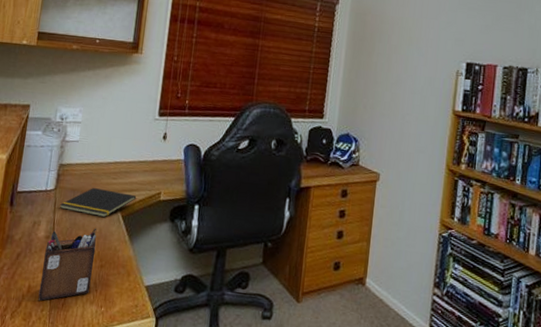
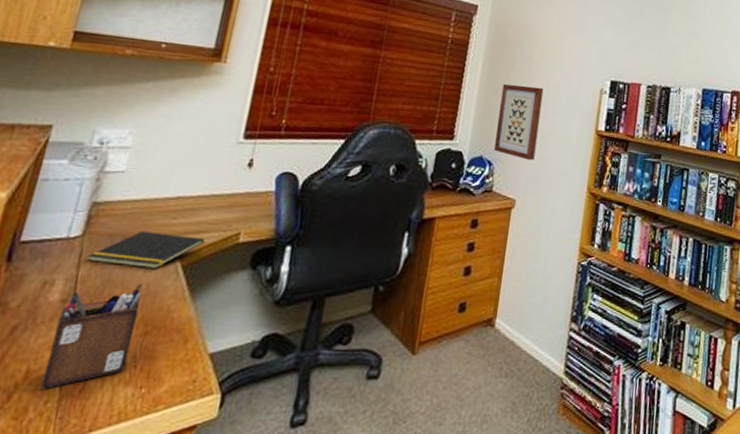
wall art: none [358,67,402,138] -> present [493,84,544,161]

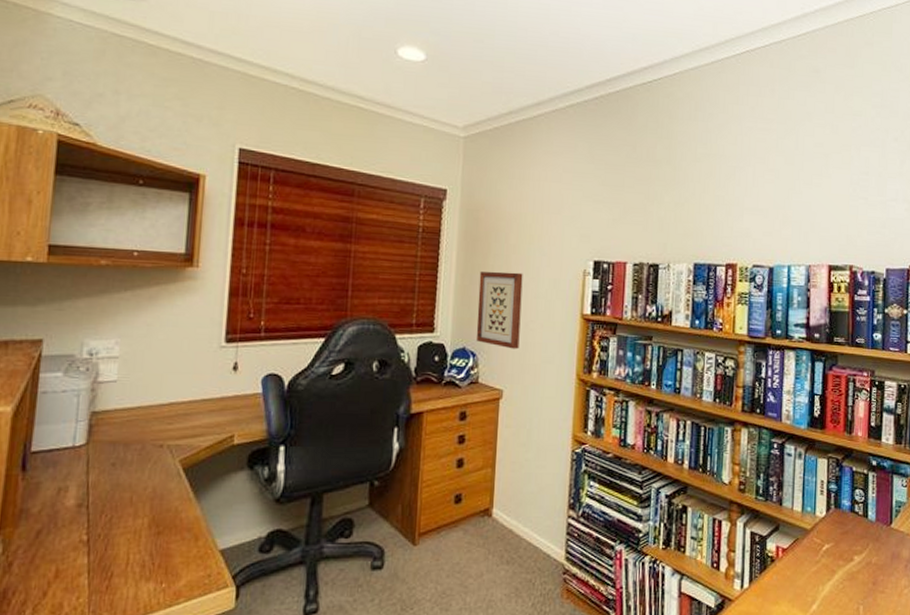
desk organizer: present [40,283,143,389] -> none [71,487,150,586]
notepad: present [87,231,206,268] -> none [94,438,202,472]

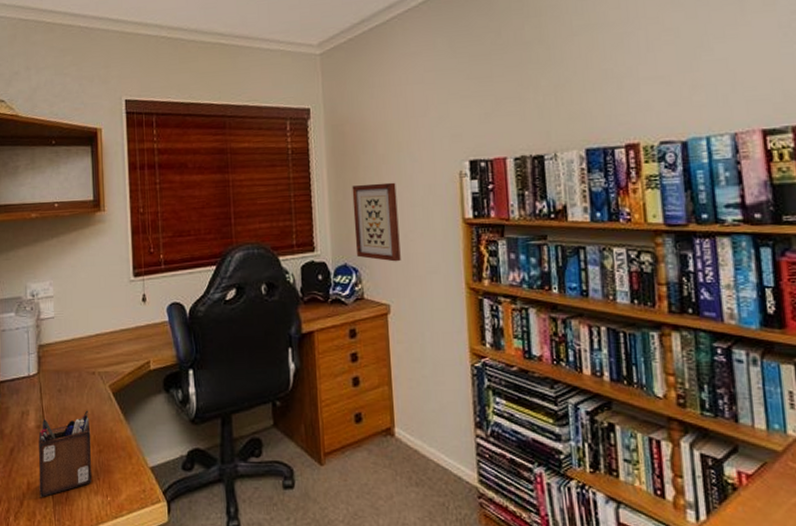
desk organizer: none [71,487,150,586] -> present [38,410,92,497]

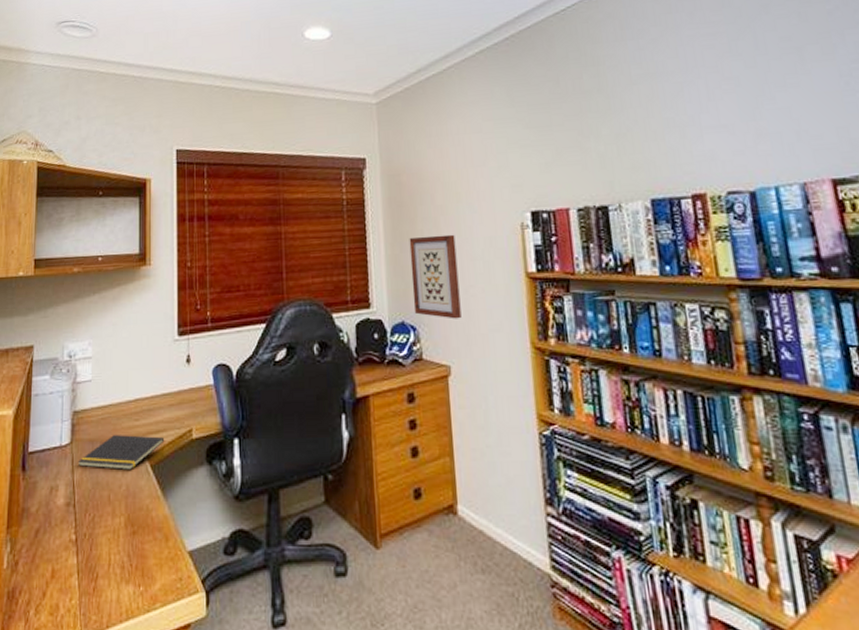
desk organizer: present [38,410,92,497] -> none [64,485,125,587]
notepad: none [45,366,125,397] -> present [77,435,165,470]

